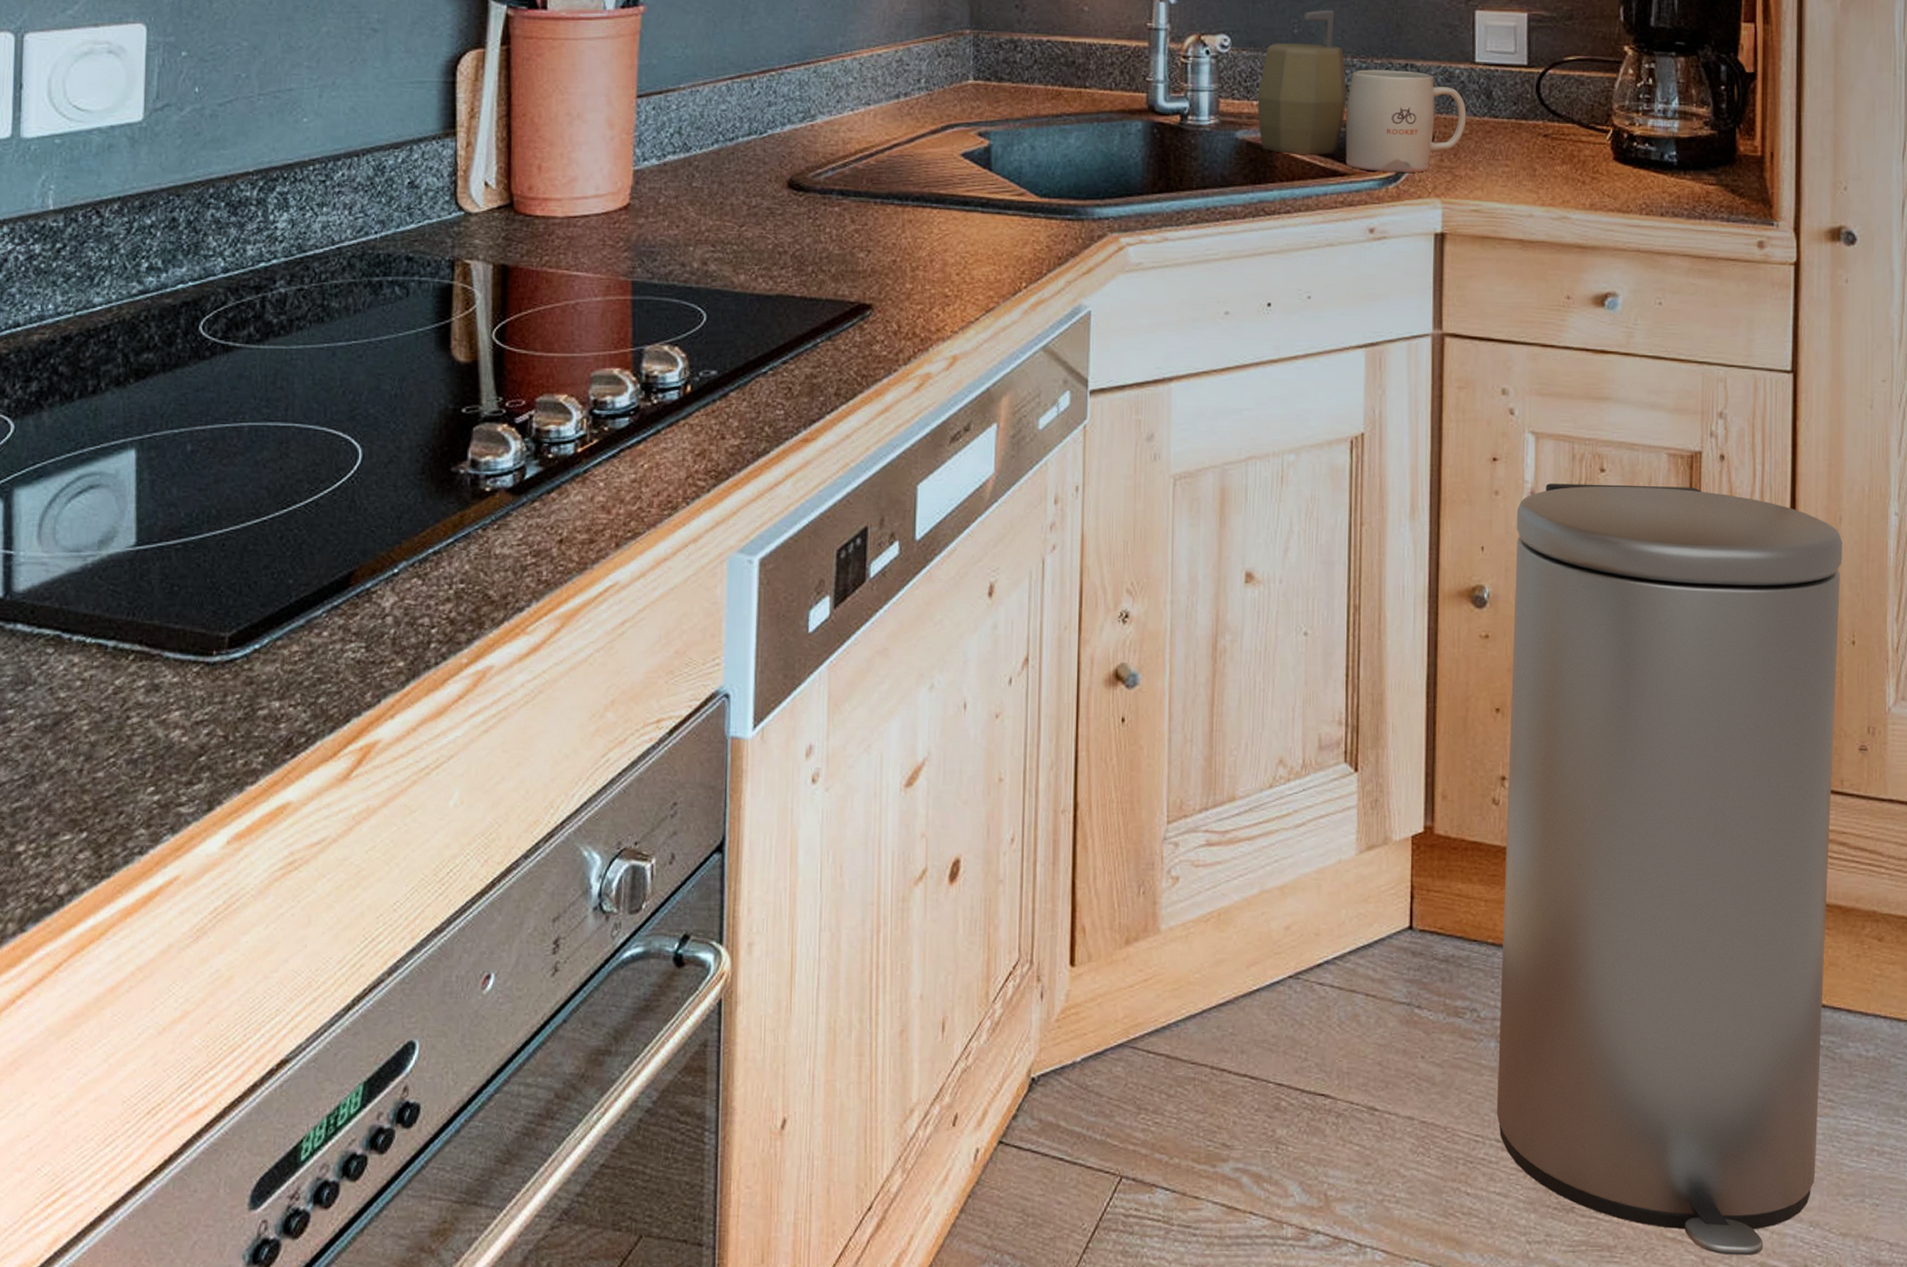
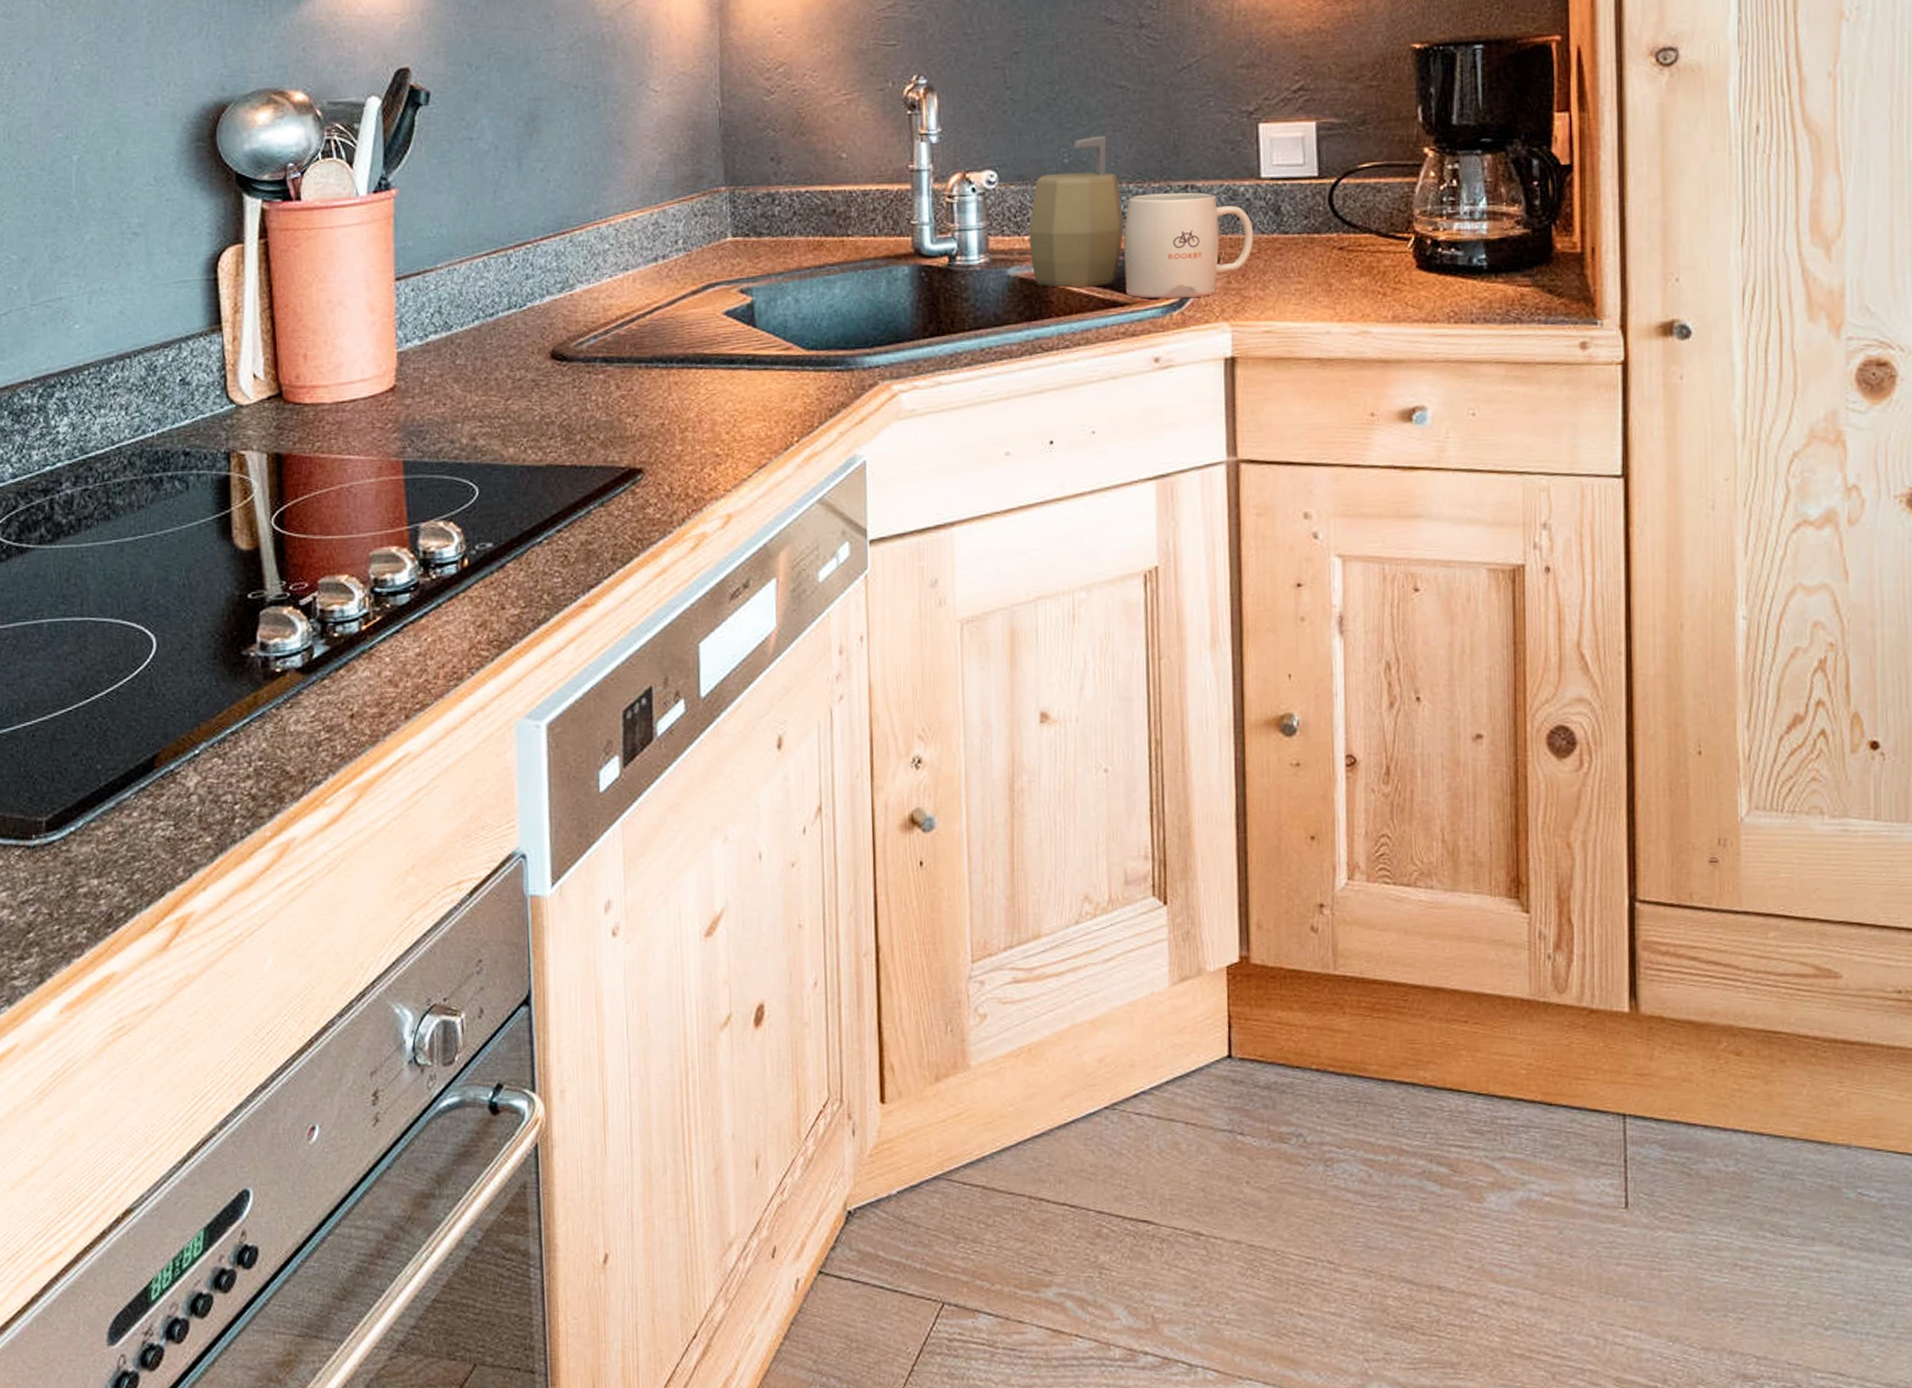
pedal bin: present [1496,483,1843,1255] -> none [1324,602,1685,1371]

